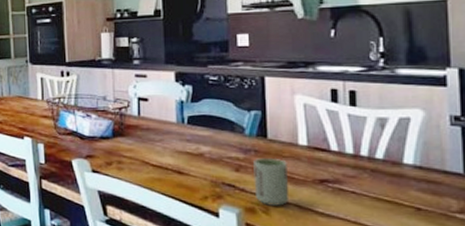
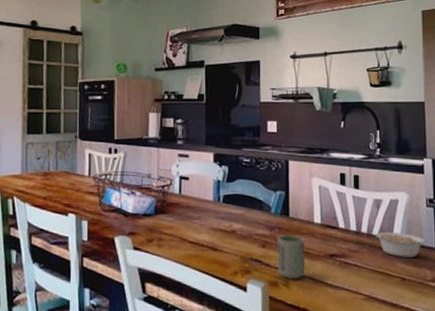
legume: none [379,154,448,185] -> present [375,231,425,257]

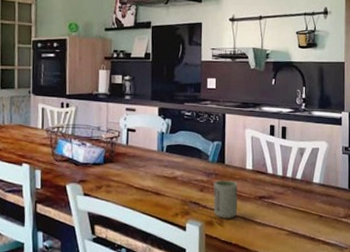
legume: present [375,231,425,257] -> none [298,176,340,198]

